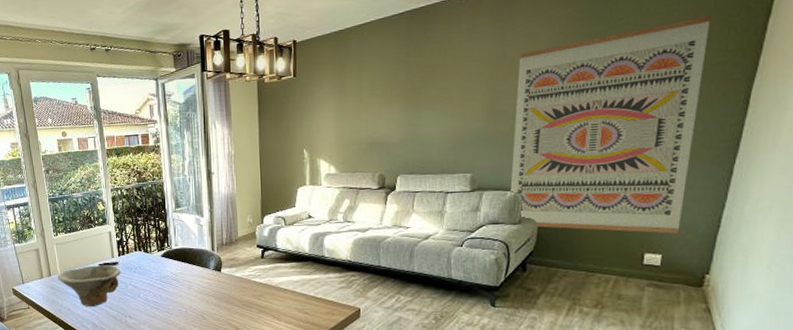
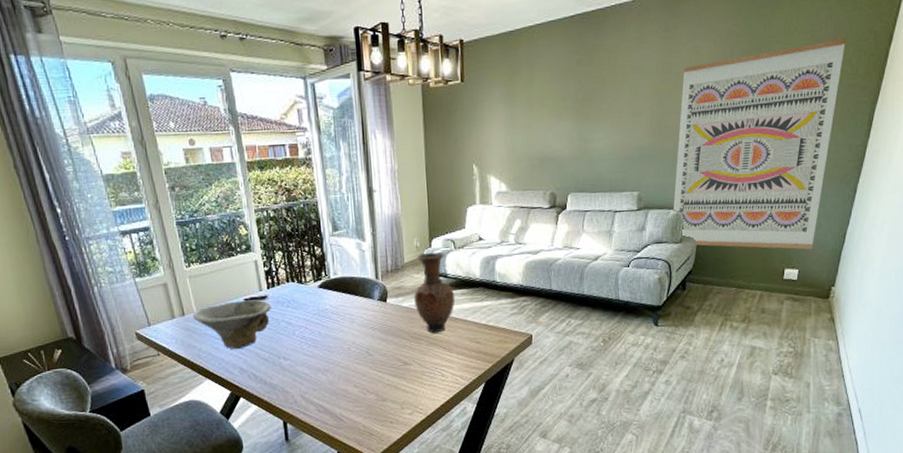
vase: none [245,228,285,301] -> present [413,252,455,332]

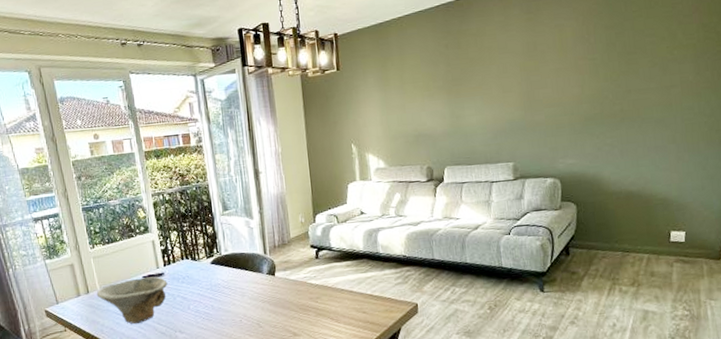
vase: present [413,252,455,332] -> none [300,227,341,304]
wall art: present [673,38,846,250] -> none [548,9,709,212]

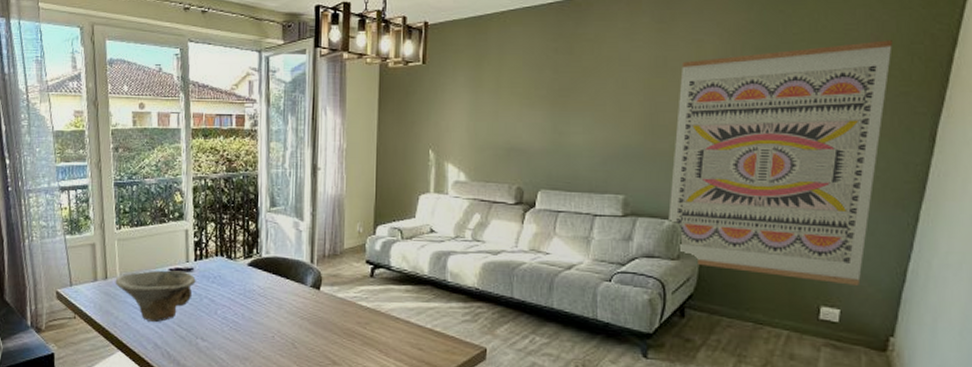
wall art: none [548,9,709,212] -> present [668,40,892,285]

